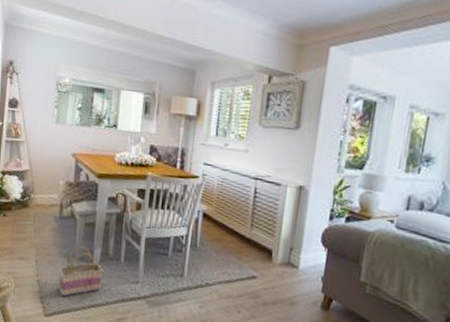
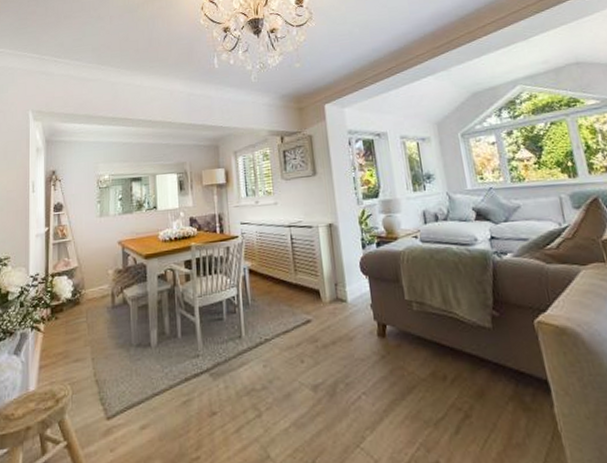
basket: present [58,246,103,297] -> none [117,331,162,392]

